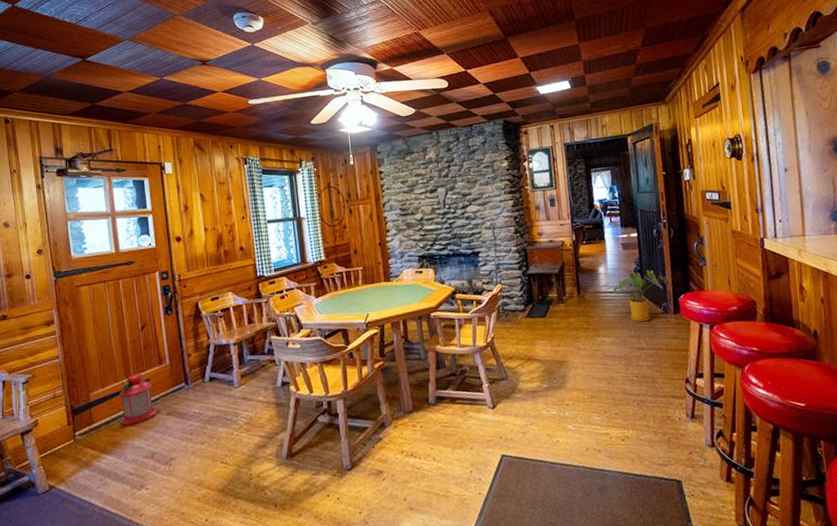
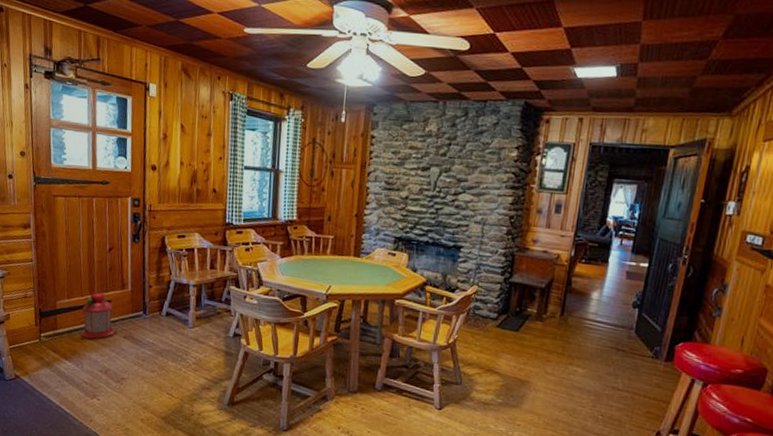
house plant: present [612,270,670,322] -> none [601,305,671,362]

